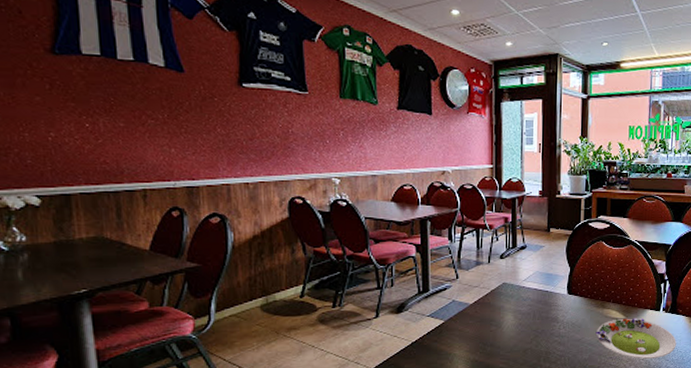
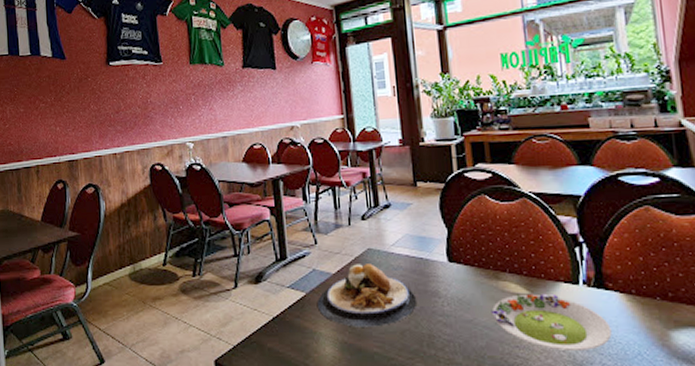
plate: none [455,295,539,348] -> present [318,264,416,327]

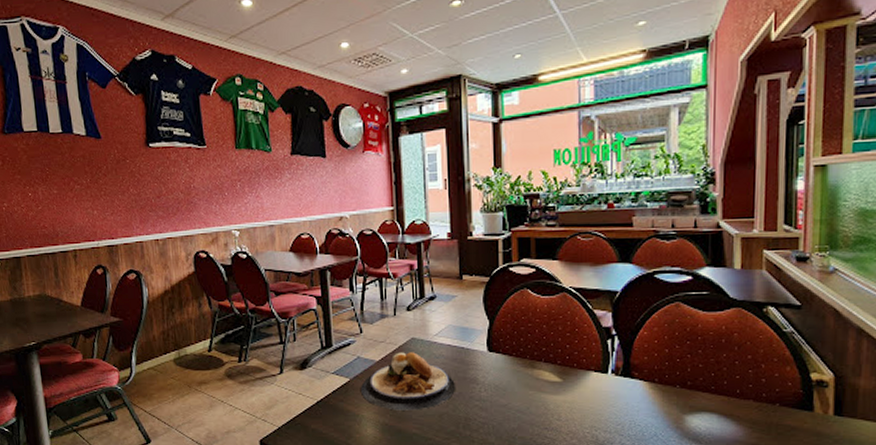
salad plate: present [491,293,612,350] -> none [525,381,633,432]

